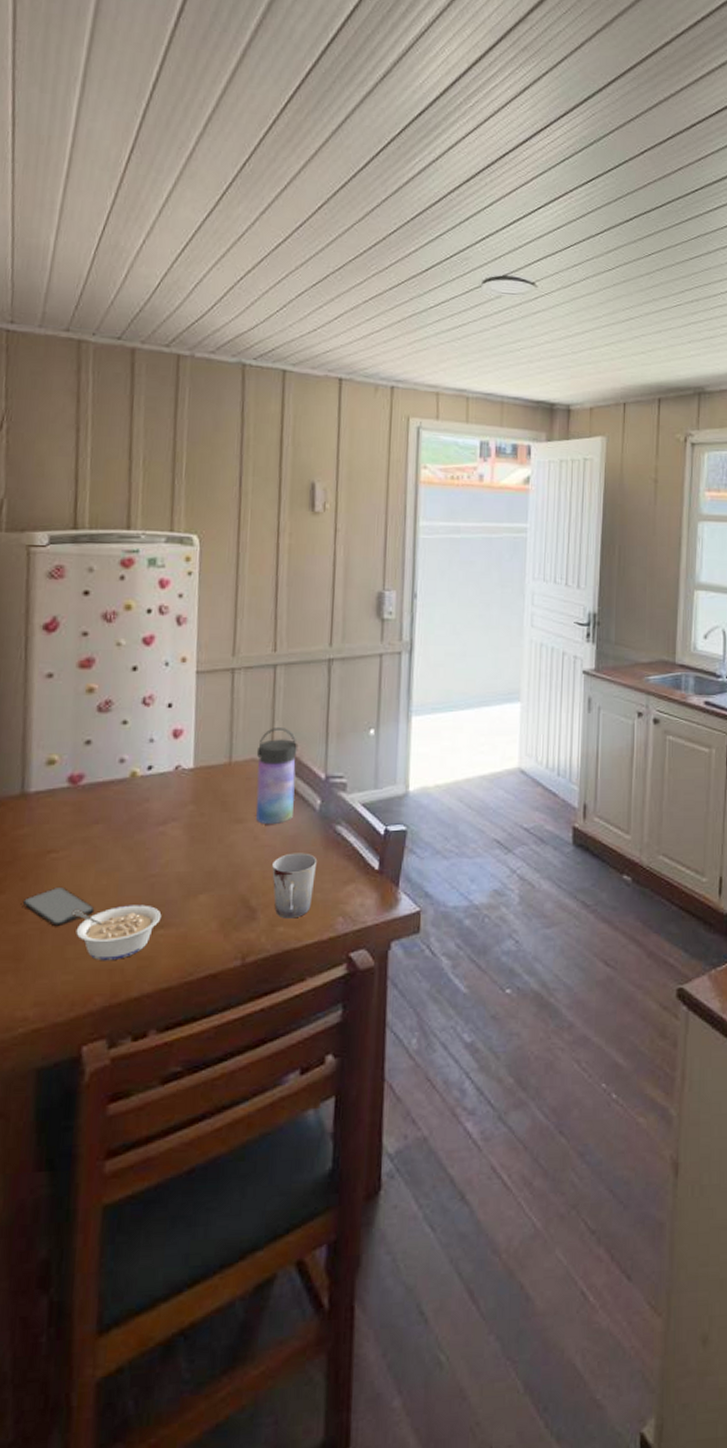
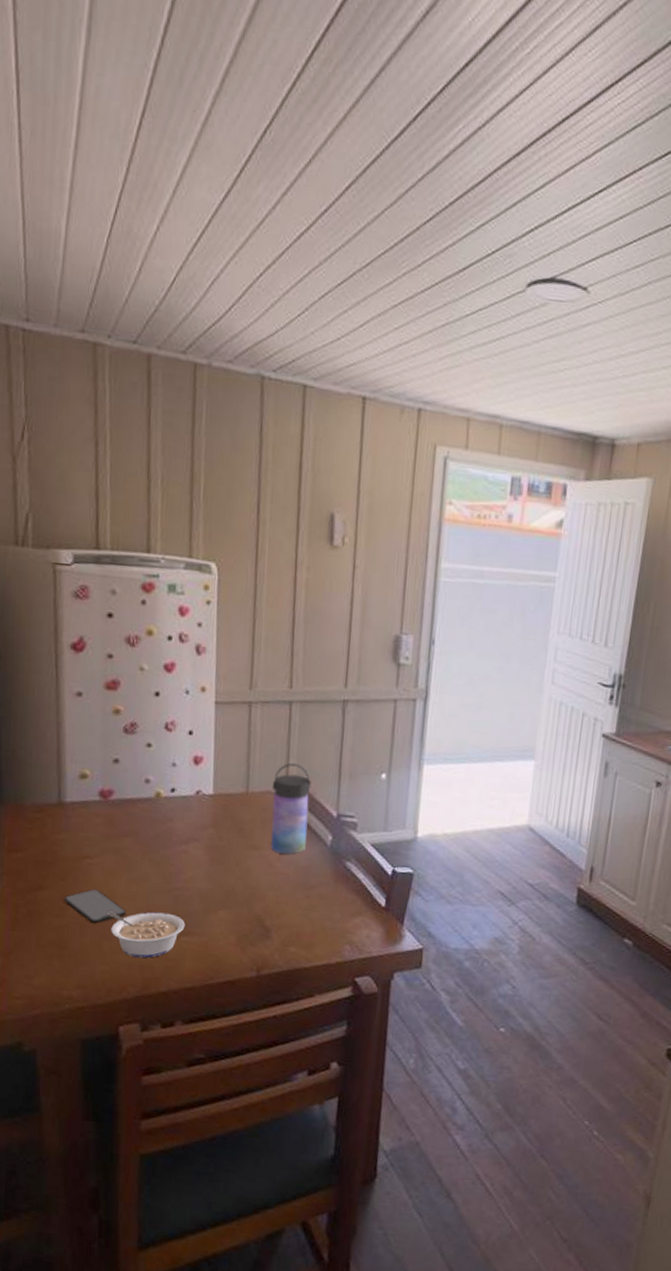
cup: present [272,853,318,919] -> none [285,882,328,942]

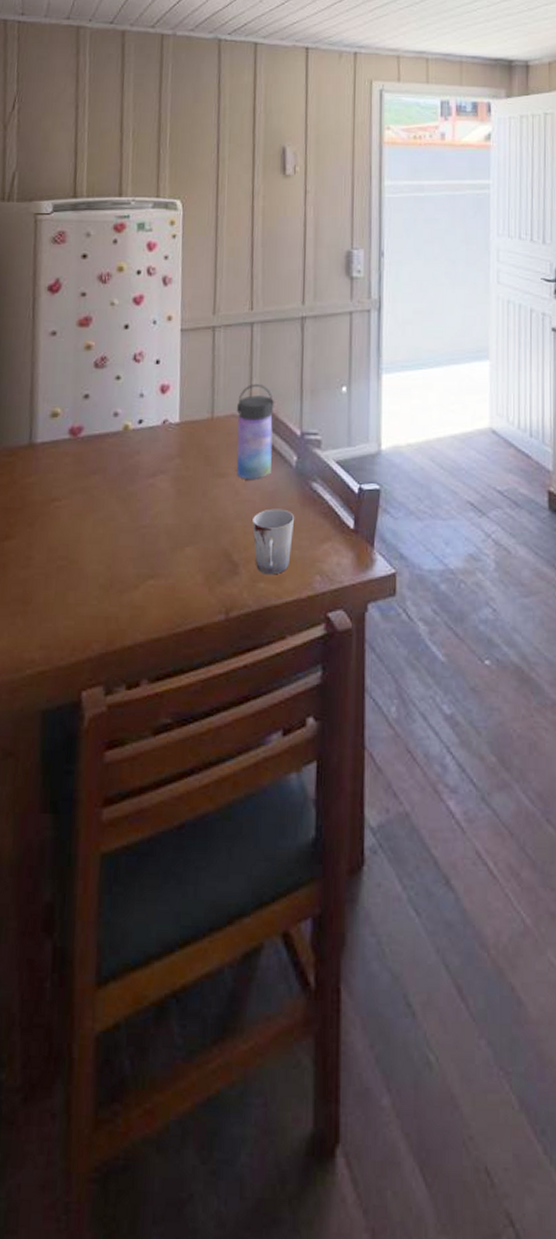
smartphone: present [63,889,127,924] -> none [30,533,93,573]
legume: present [107,911,185,959] -> none [73,554,152,609]
cup: none [285,882,328,942] -> present [252,508,295,575]

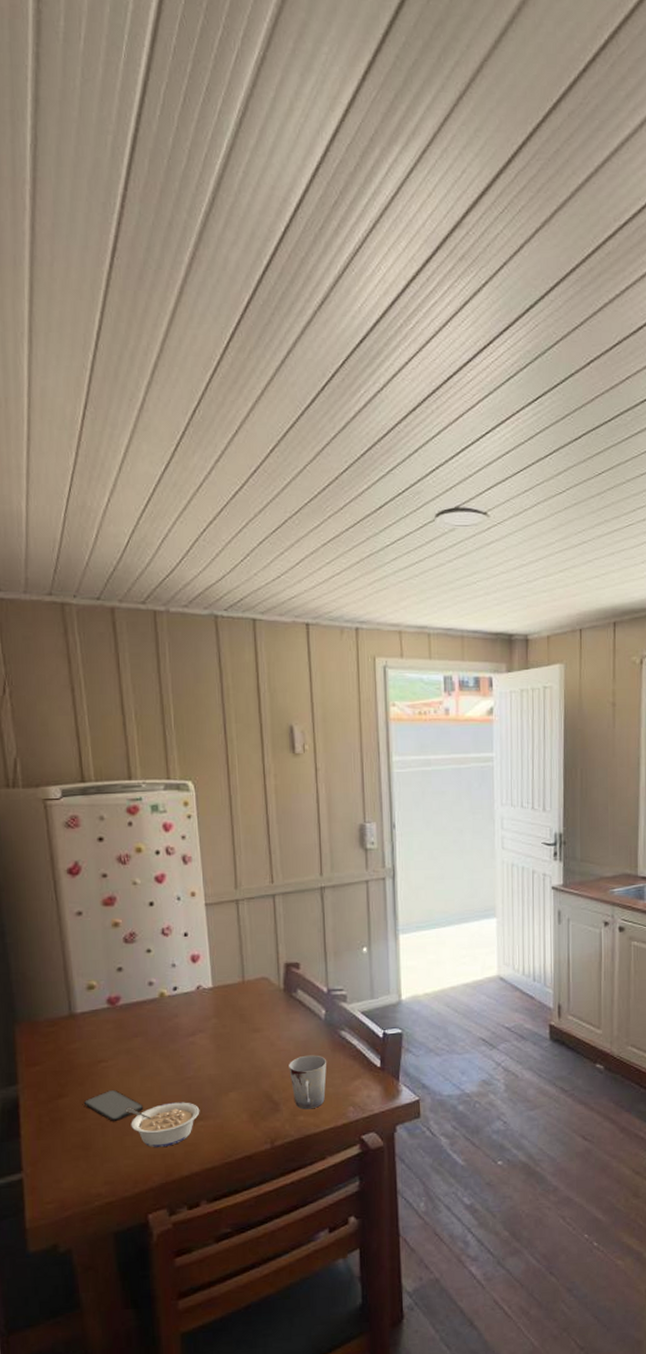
smartphone: none [30,533,93,573] -> present [83,1089,144,1122]
legume: none [73,554,152,609] -> present [126,1102,200,1148]
water bottle: present [236,384,274,480] -> none [265,949,303,1033]

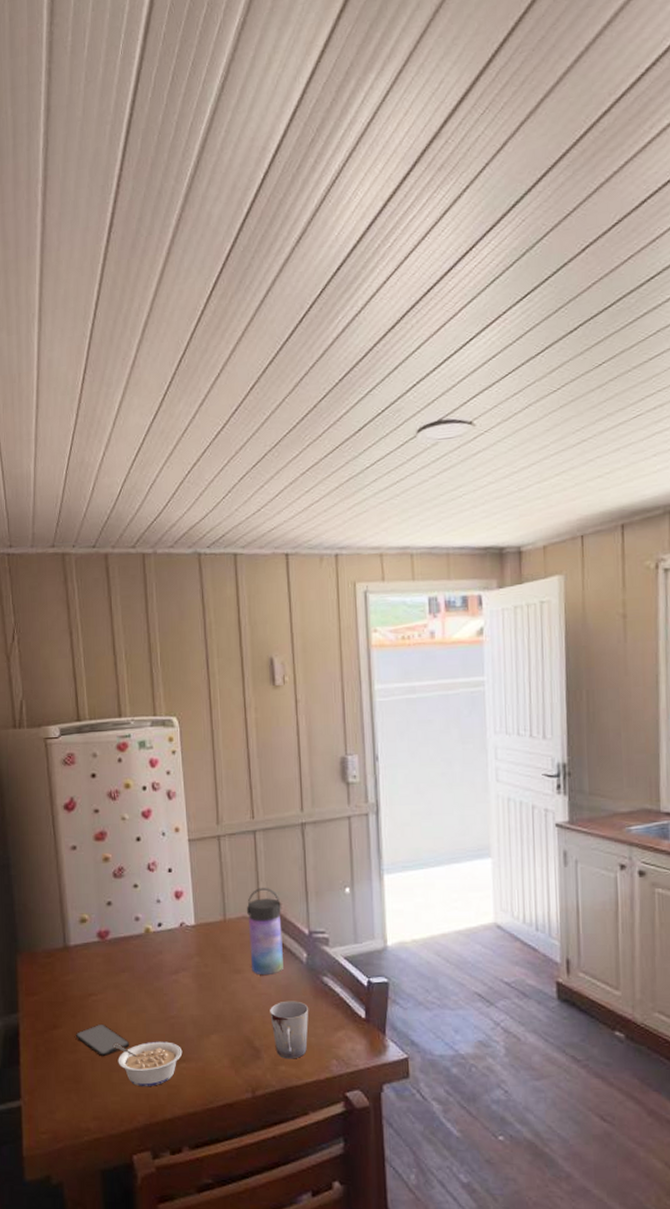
water bottle: none [265,949,303,1033] -> present [246,888,284,976]

